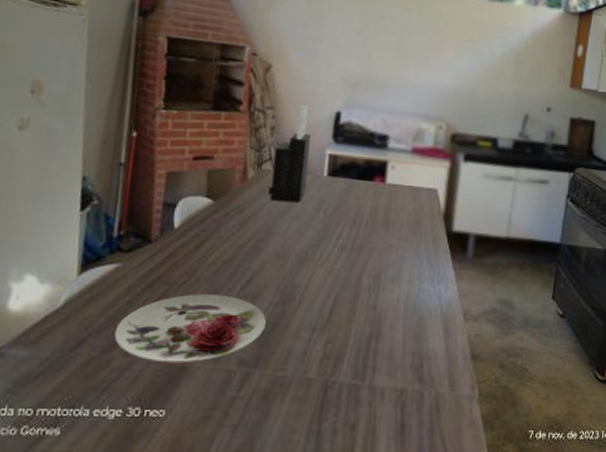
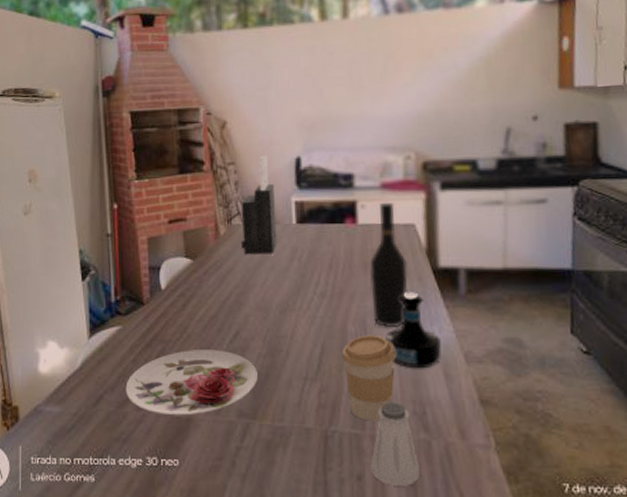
coffee cup: none [352,289,404,373] -> present [342,335,396,421]
saltshaker: none [364,354,411,435] -> present [370,401,421,486]
wine bottle: none [387,165,425,285] -> present [369,202,408,328]
tequila bottle: none [396,252,445,324] -> present [385,292,442,369]

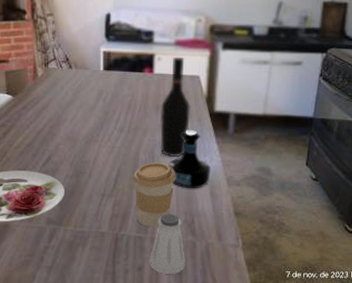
knife block: present [240,154,277,255] -> none [55,9,87,95]

